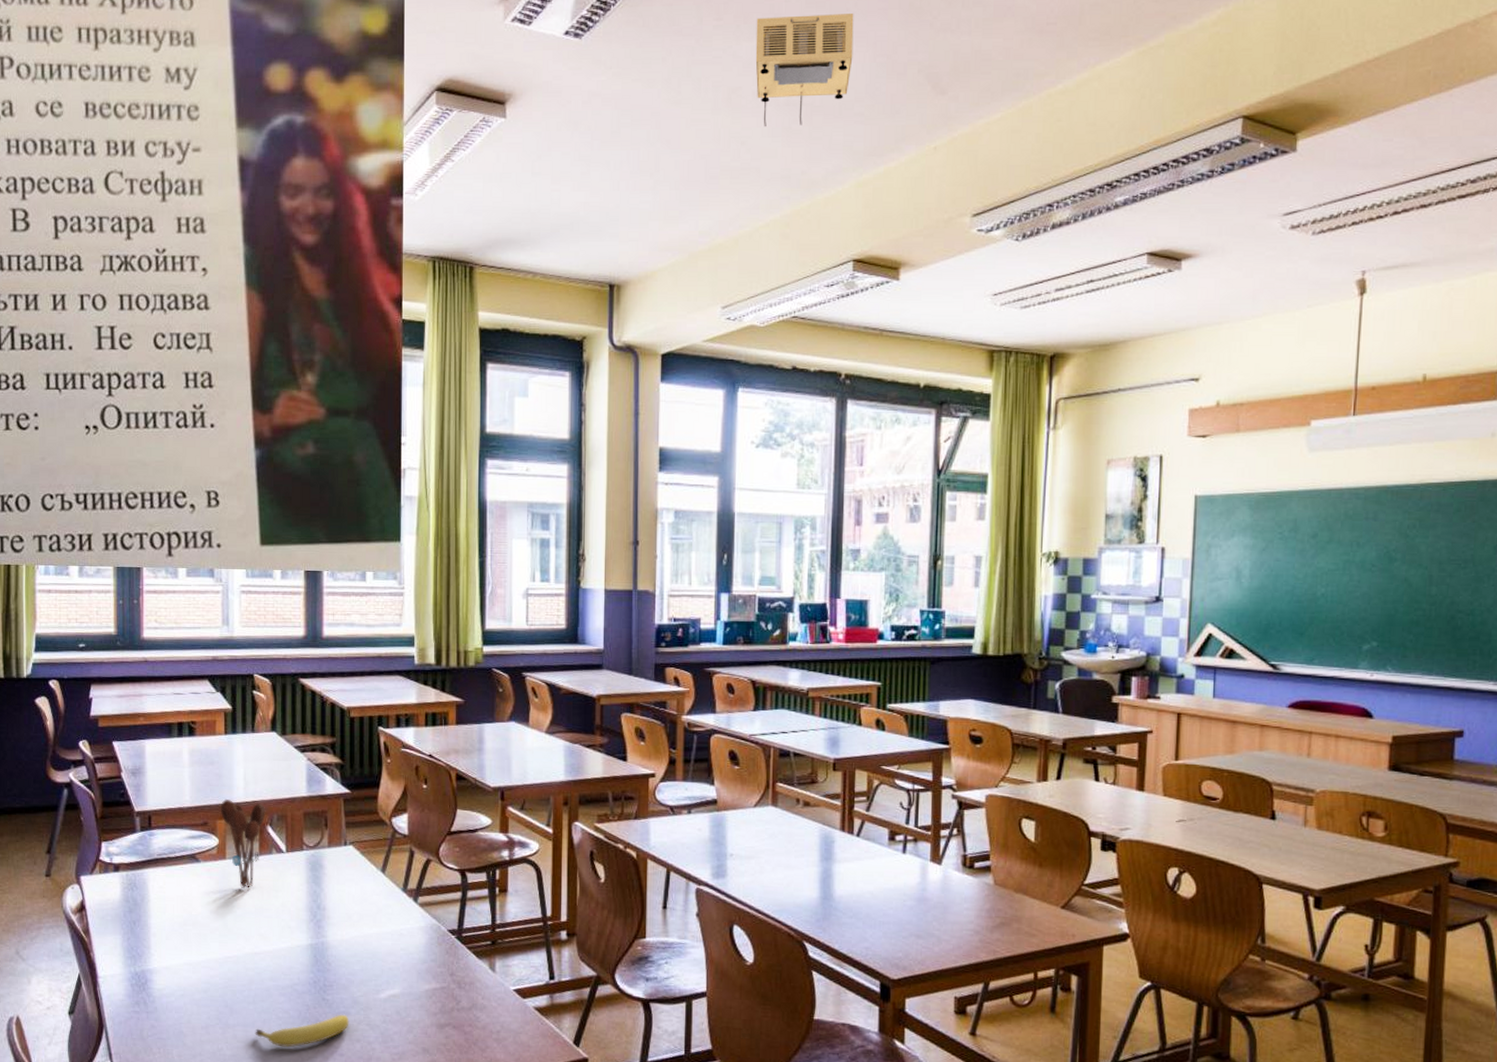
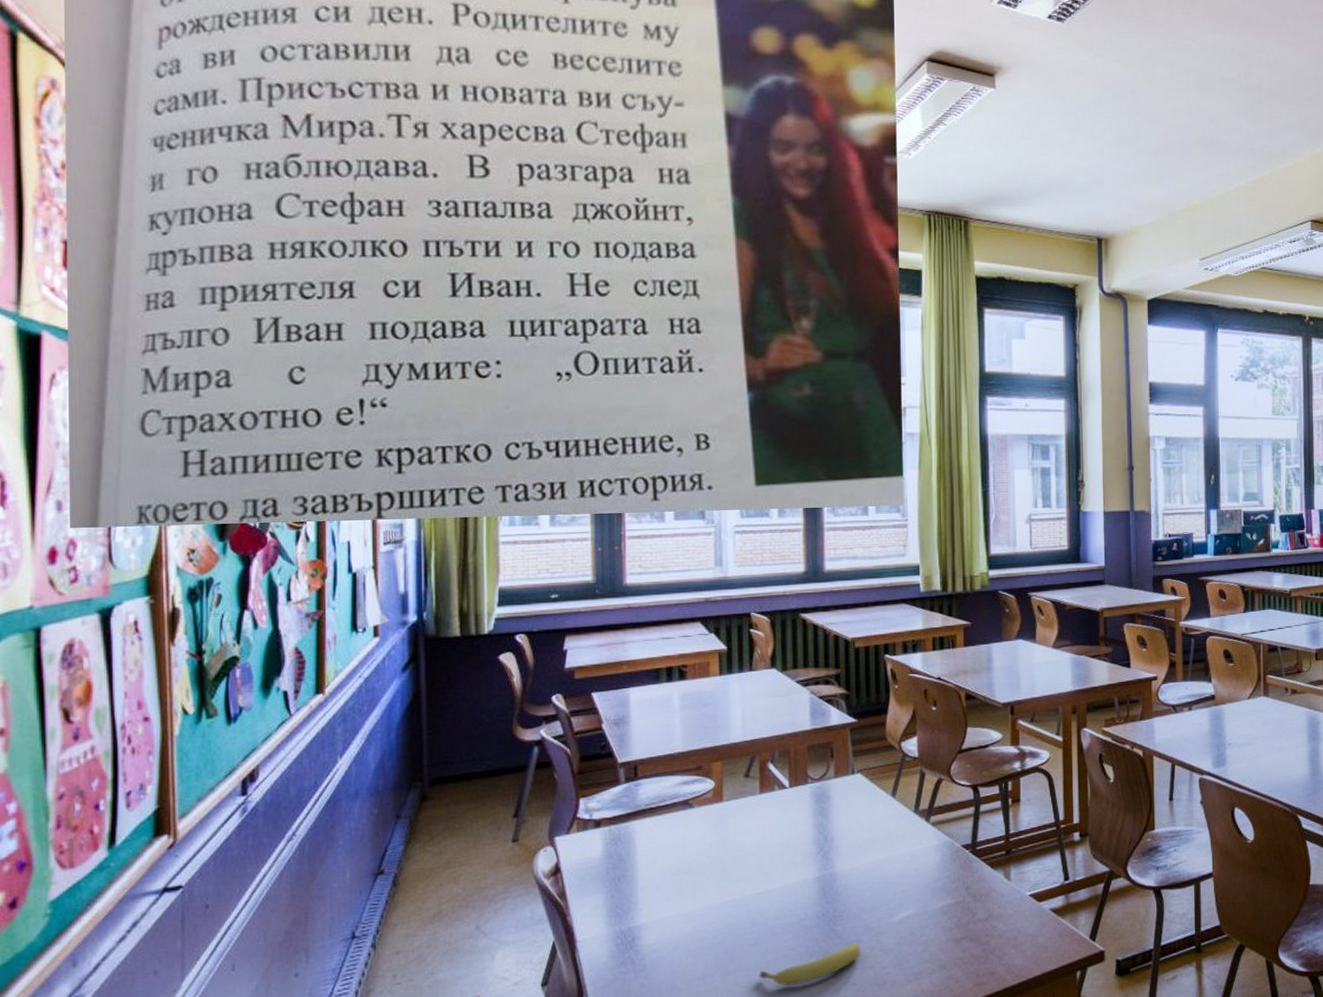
utensil holder: present [221,798,266,888] -> none [717,740,767,829]
projector: present [755,14,854,127] -> none [1219,14,1302,107]

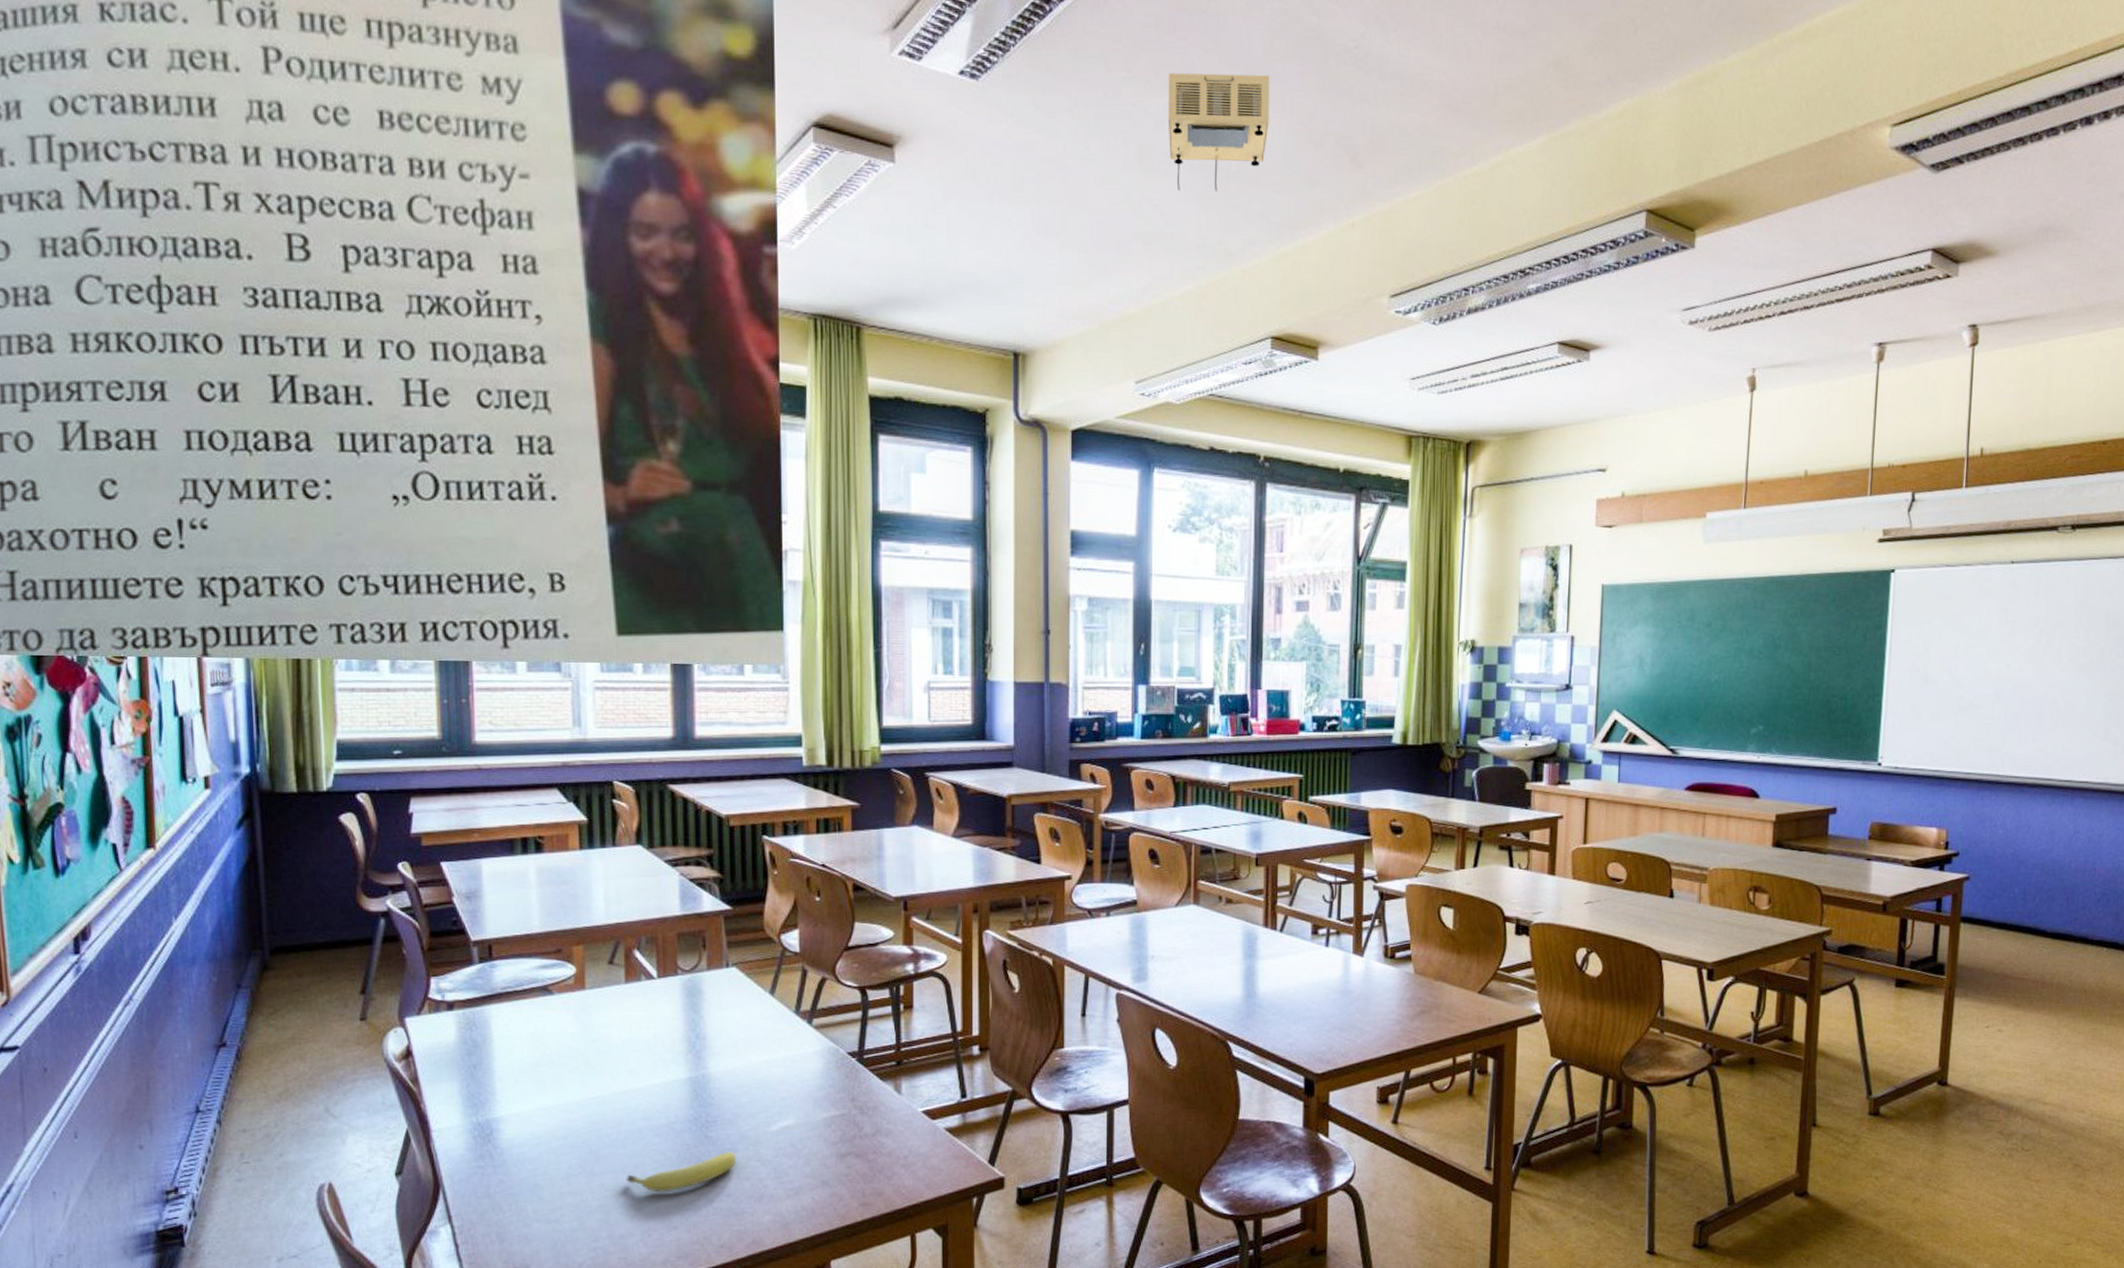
projector: none [1219,14,1302,107] -> present [1167,72,1270,192]

